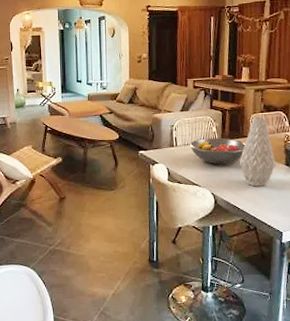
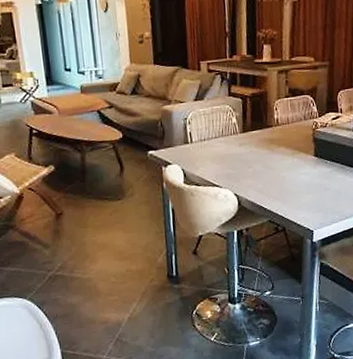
fruit bowl: present [189,138,246,165] -> none [206,129,270,161]
vase: present [239,116,276,187] -> none [263,102,305,183]

